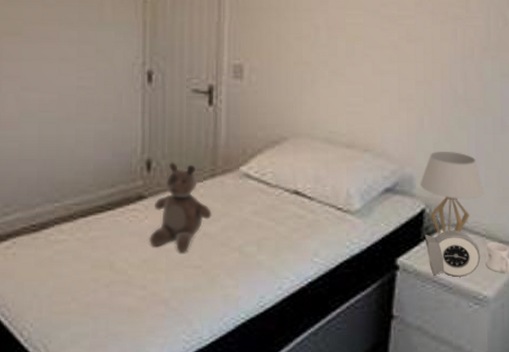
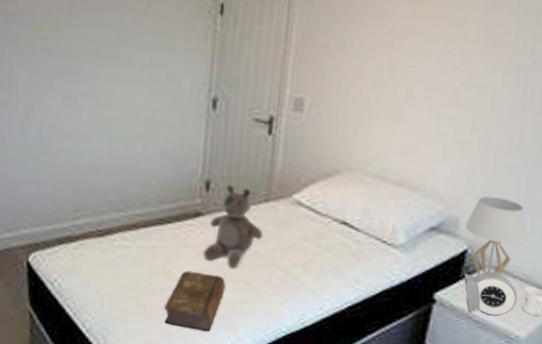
book: none [110,261,177,328] -> present [164,271,226,333]

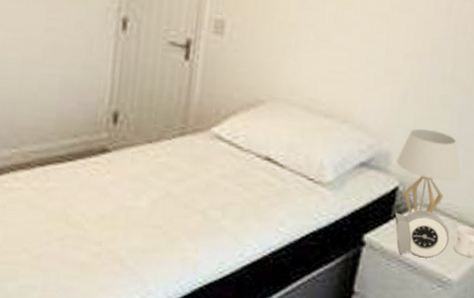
book: present [164,271,226,333] -> none [63,215,136,286]
stuffed animal: present [203,184,263,268] -> none [109,116,178,211]

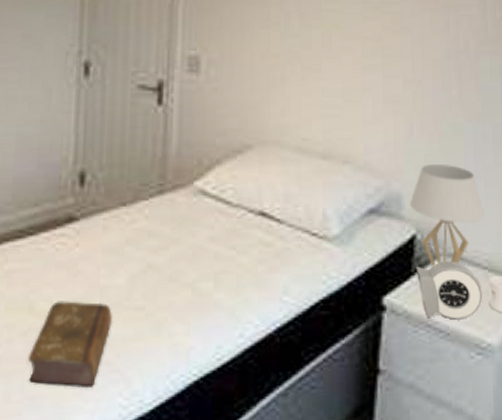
book: none [63,215,136,286] -> present [27,301,113,389]

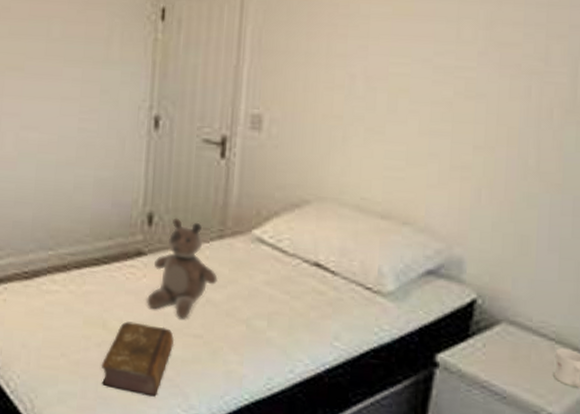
stuffed animal: none [79,174,159,290] -> present [146,217,218,318]
table lamp: present [410,164,485,267] -> none [472,232,556,332]
alarm clock: present [416,261,483,320] -> none [473,328,547,386]

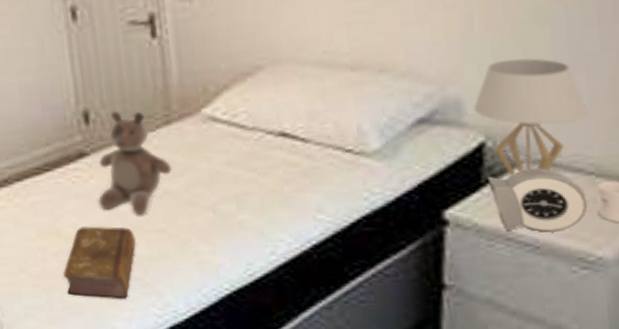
table lamp: none [472,232,556,332] -> present [474,58,588,176]
alarm clock: none [473,328,547,386] -> present [487,168,588,232]

